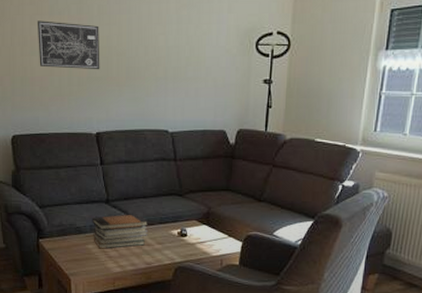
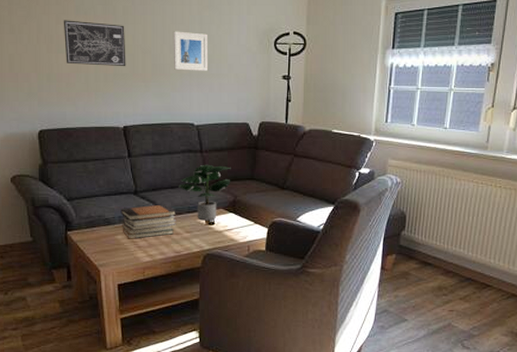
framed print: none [148,31,185,74] -> present [173,31,207,71]
potted plant: none [150,173,206,233] -> present [178,164,231,221]

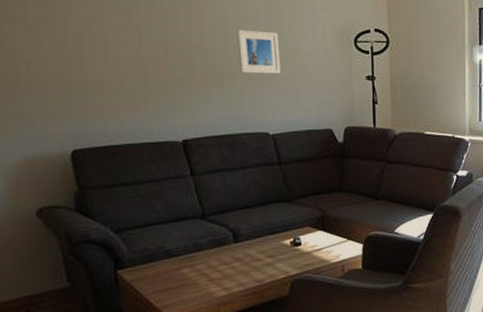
wall art: present [63,20,126,67] -> none [97,18,182,72]
book stack: present [120,204,177,239] -> none [185,227,256,272]
potted plant: present [178,164,231,221] -> none [255,177,317,242]

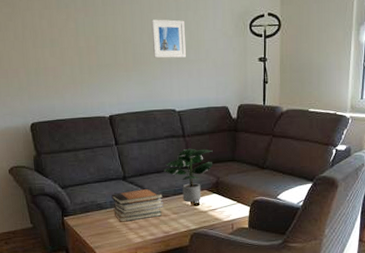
book stack: none [185,227,256,272] -> present [111,188,164,222]
potted plant: none [255,177,317,242] -> present [163,148,213,202]

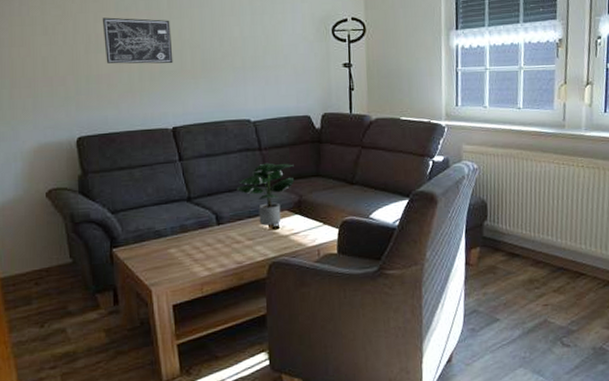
wall art: none [46,14,108,58] -> present [102,17,173,64]
book stack: present [111,188,164,222] -> none [173,210,237,252]
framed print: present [151,19,186,59] -> none [222,23,262,64]

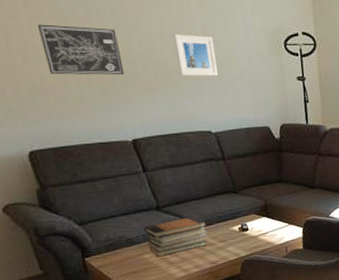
book stack: none [173,210,237,252] -> present [143,216,208,257]
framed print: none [222,23,262,64] -> present [173,34,218,77]
potted plant: present [236,163,295,226] -> none [204,171,259,229]

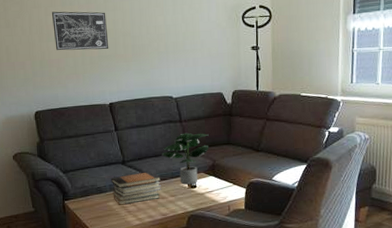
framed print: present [173,34,218,77] -> none [149,13,182,49]
potted plant: none [204,171,259,229] -> present [161,132,209,185]

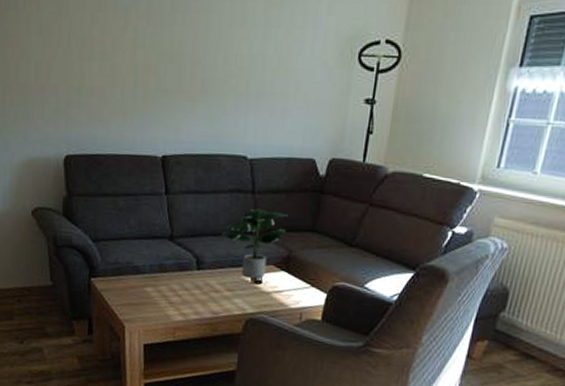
wall art: present [51,11,109,51] -> none [99,19,172,81]
book stack: present [111,171,162,205] -> none [152,254,218,293]

